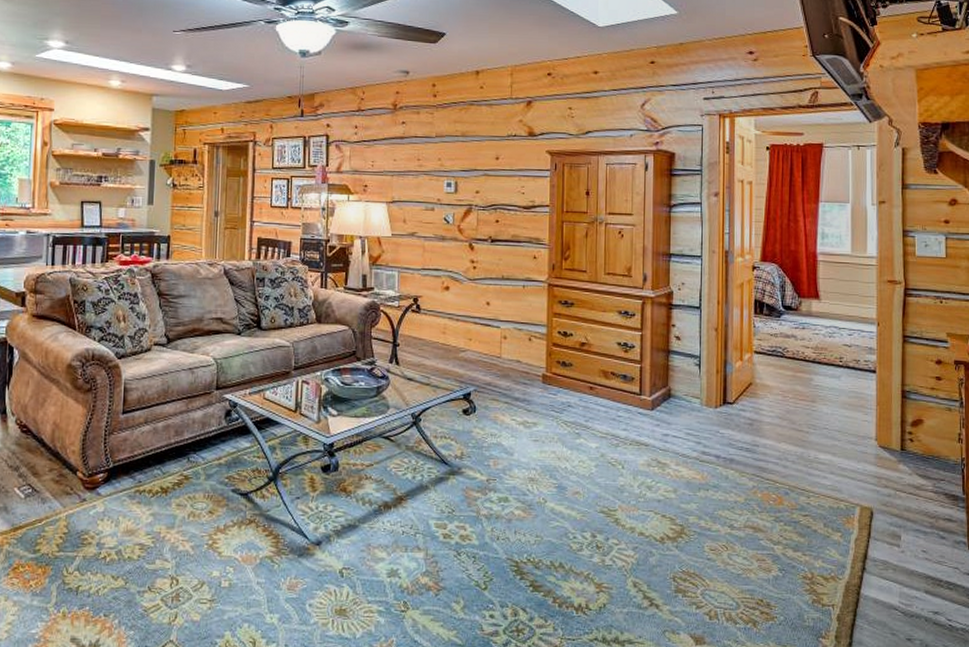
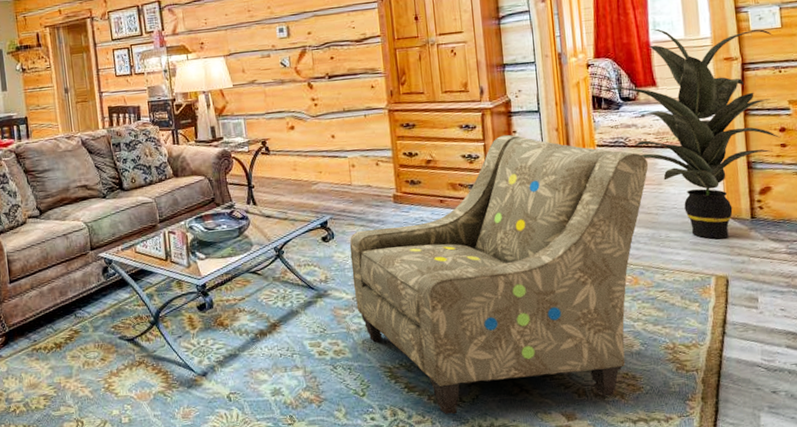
armchair: none [489,327,804,622] -> present [349,134,649,415]
indoor plant: none [765,240,937,468] -> present [601,28,780,239]

